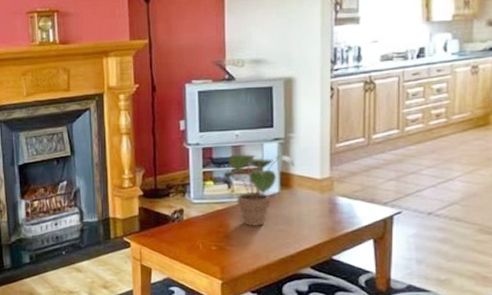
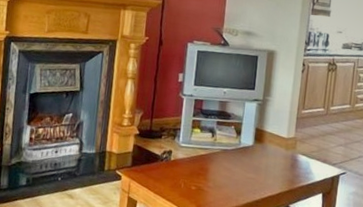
potted plant: present [223,153,295,226] -> none [209,108,268,173]

